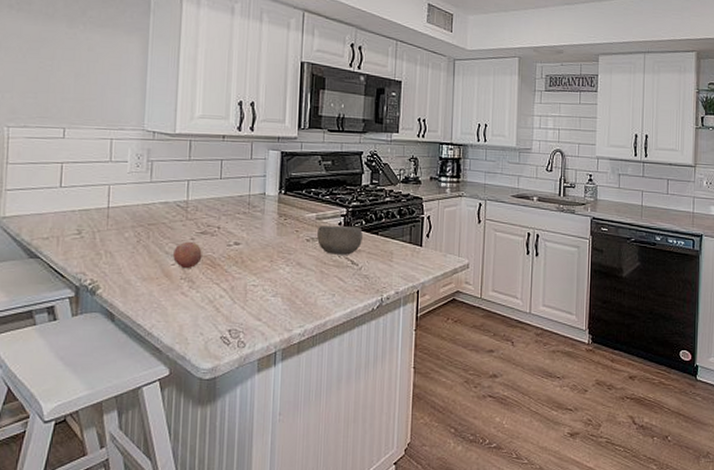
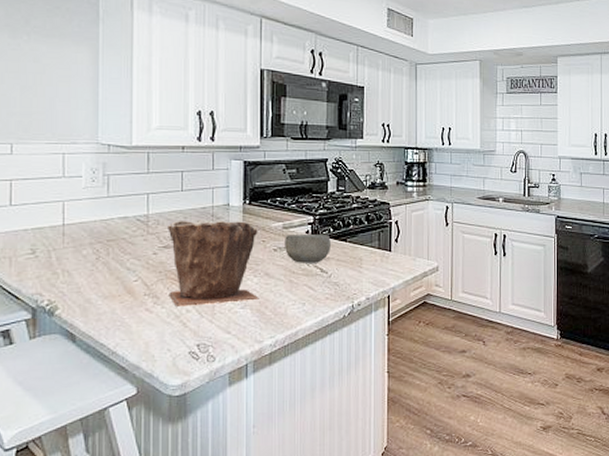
fruit: present [173,241,202,269] -> none [135,256,166,285]
plant pot: none [204,207,292,292] -> present [168,220,259,307]

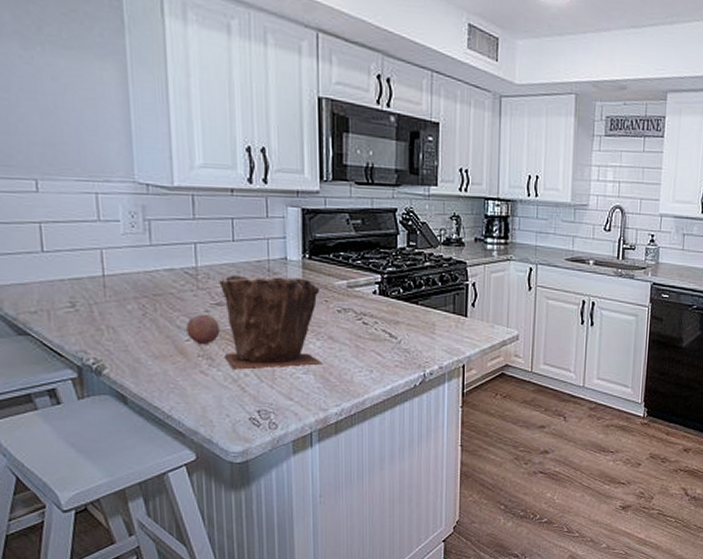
fruit: none [135,256,166,285] -> present [186,314,220,345]
bowl: present [285,233,331,263] -> none [350,294,400,327]

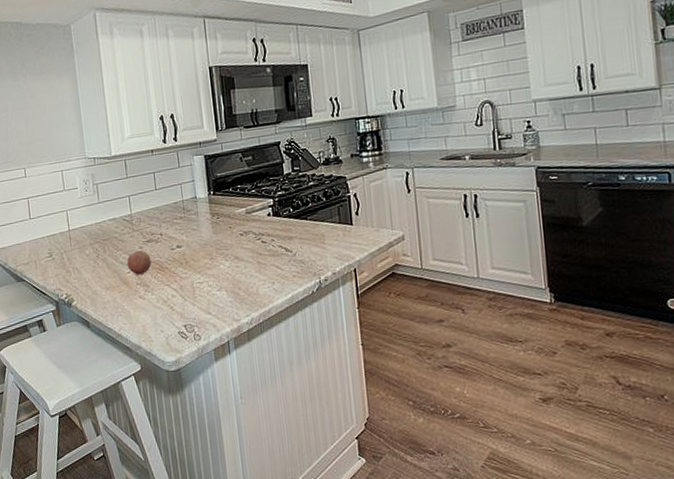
plant pot: present [219,274,323,370] -> none [148,210,232,293]

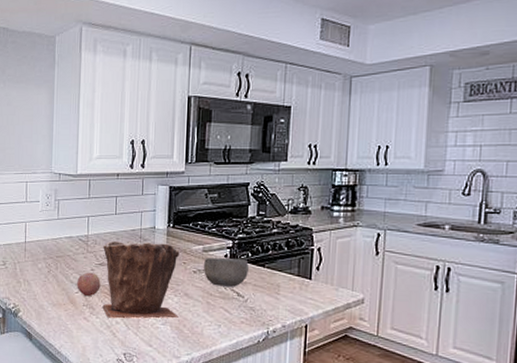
plant pot: none [148,210,232,293] -> present [102,240,180,319]
bowl: none [249,215,293,245] -> present [204,257,249,287]

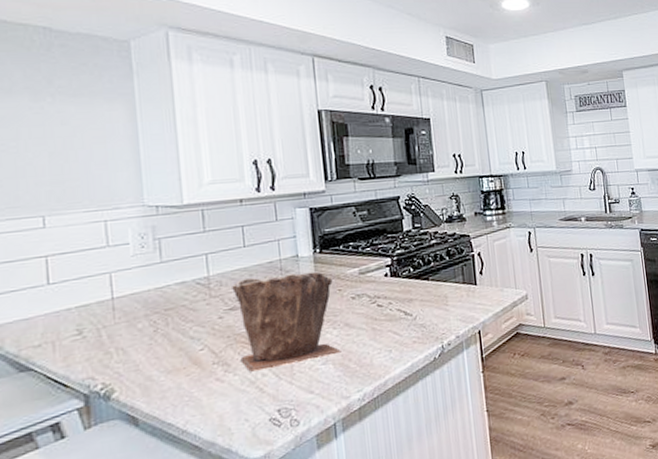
fruit: present [77,272,101,297] -> none [200,320,235,352]
bowl: present [204,257,249,287] -> none [362,275,413,309]

